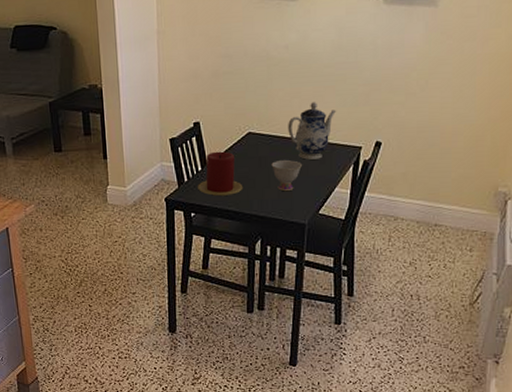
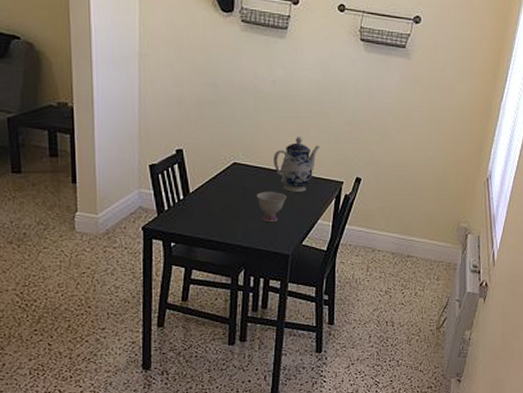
candle: present [198,151,243,196] -> none [179,180,227,225]

